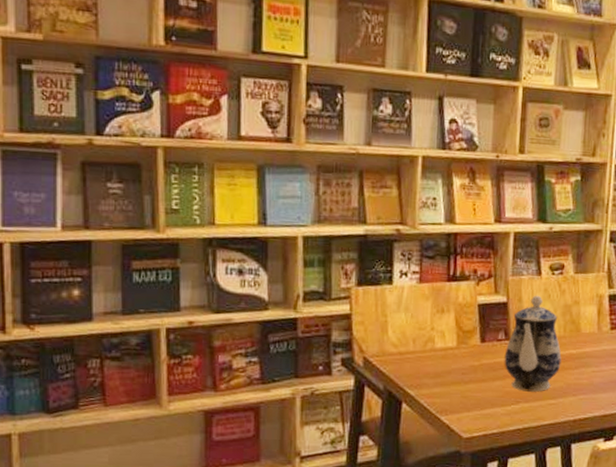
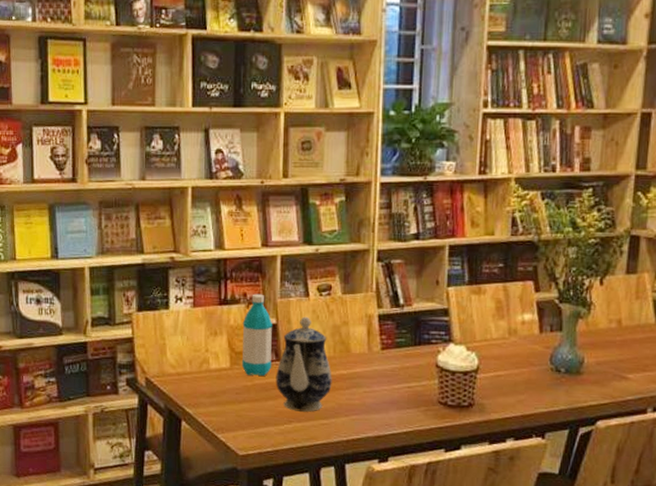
water bottle: none [469,270,504,355] -> present [241,294,273,376]

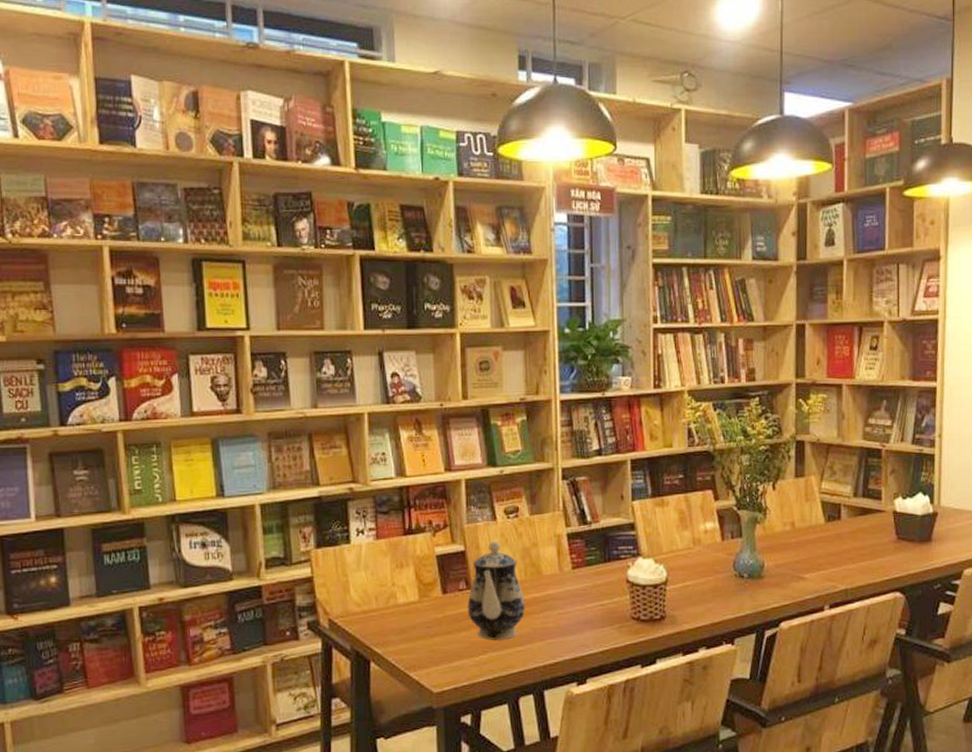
water bottle: present [241,294,273,376] -> none [429,520,463,607]

